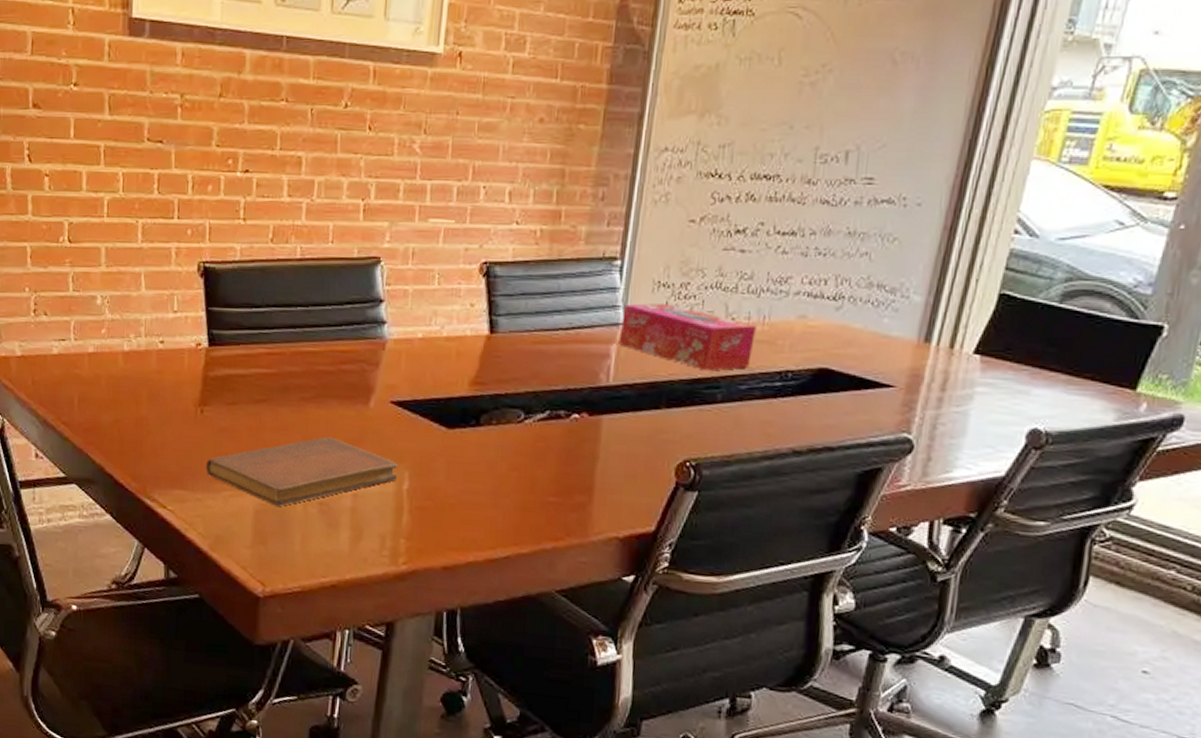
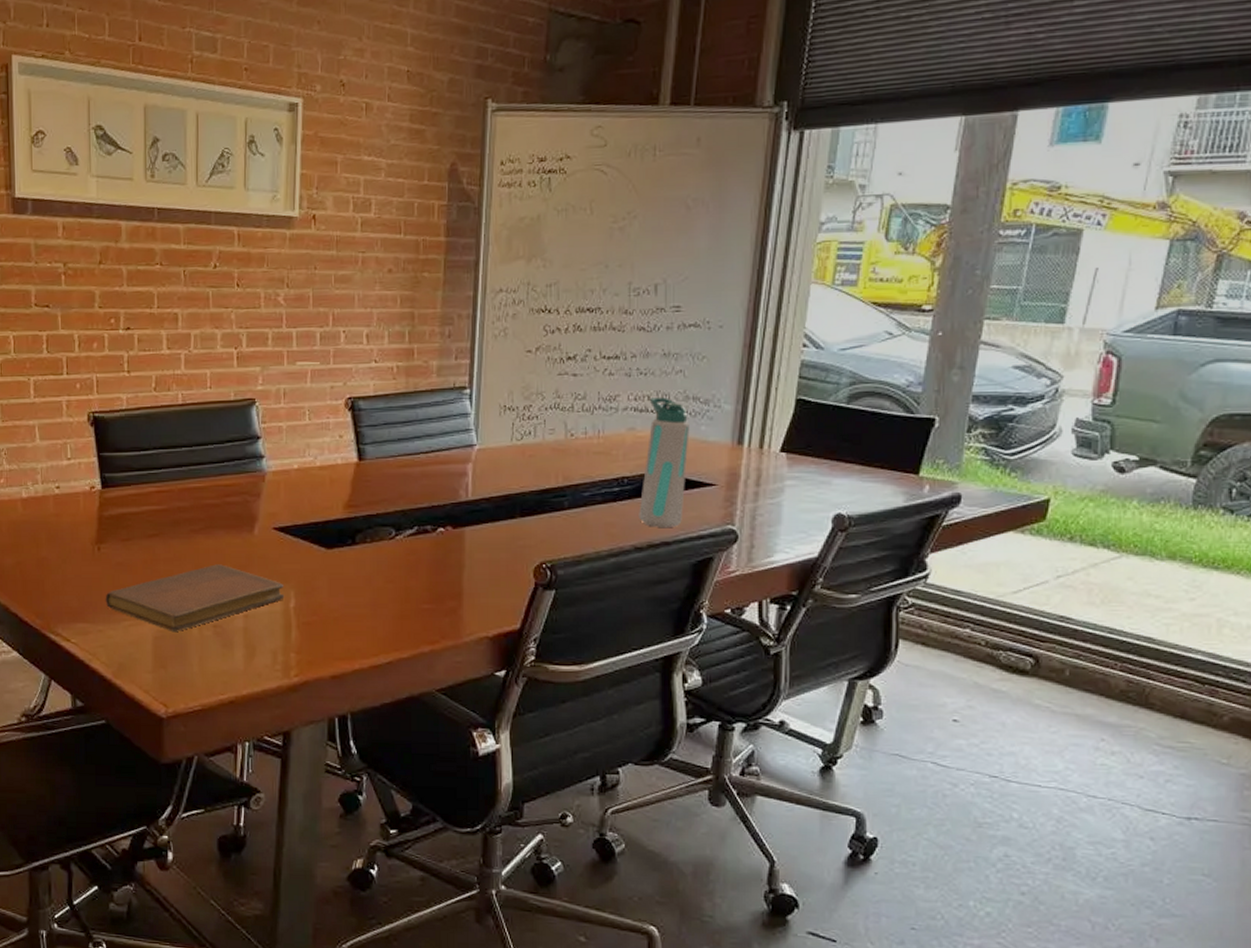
tissue box: present [618,303,756,371] -> none [474,425,592,482]
water bottle: none [801,282,871,432] -> present [639,397,690,528]

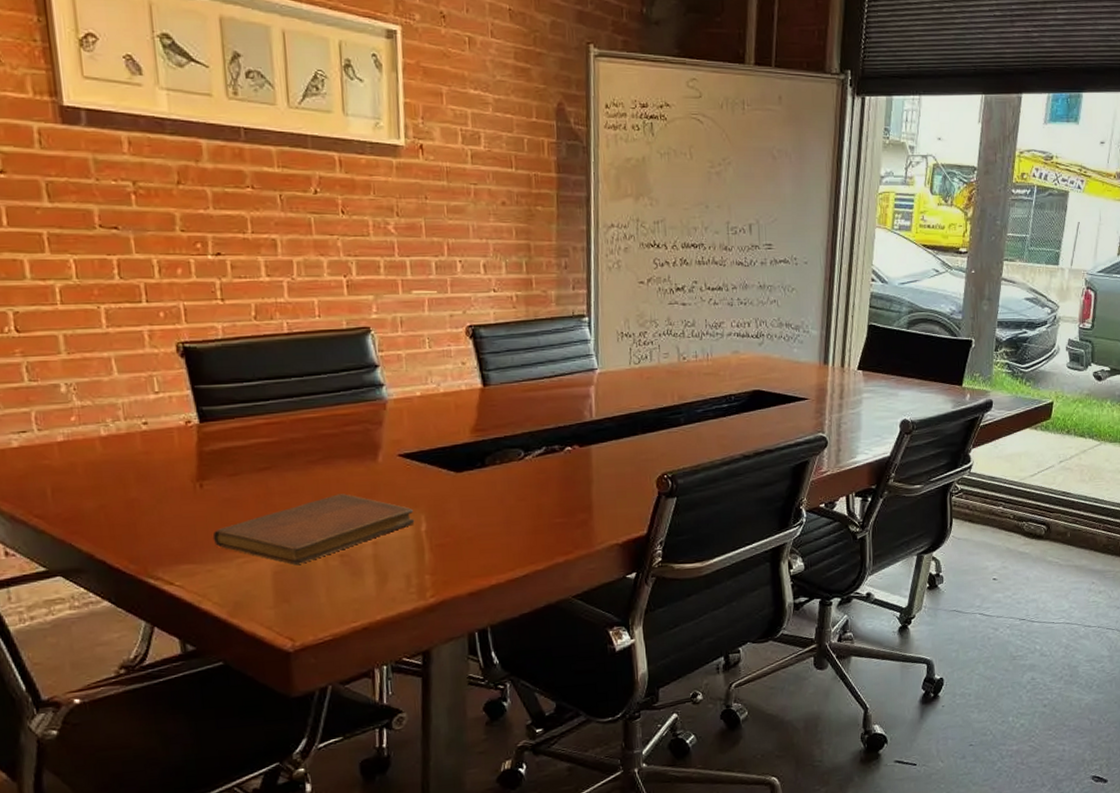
water bottle: present [639,397,690,528] -> none [745,324,785,438]

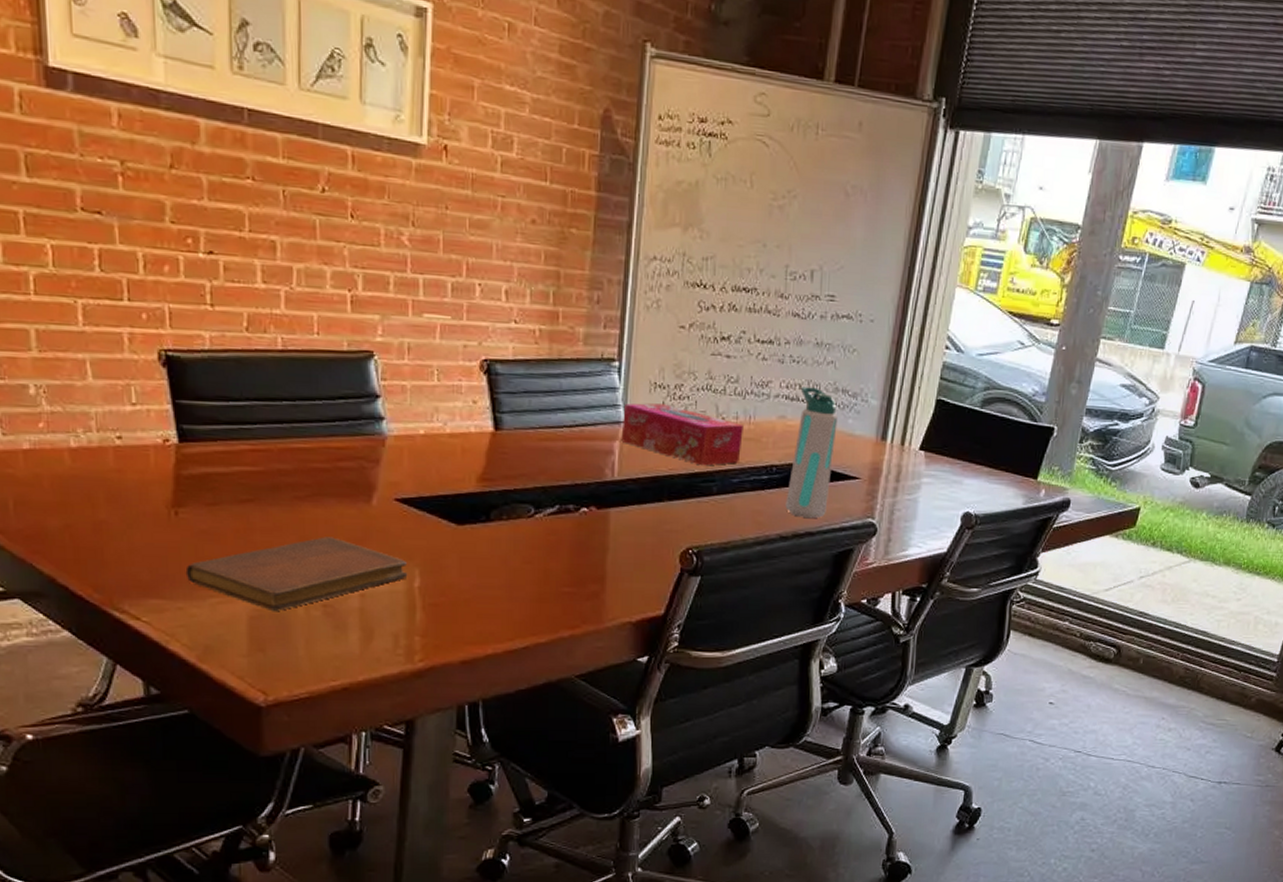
tissue box: none [595,350,703,401] -> present [621,403,743,466]
water bottle: none [745,324,785,438] -> present [785,387,838,519]

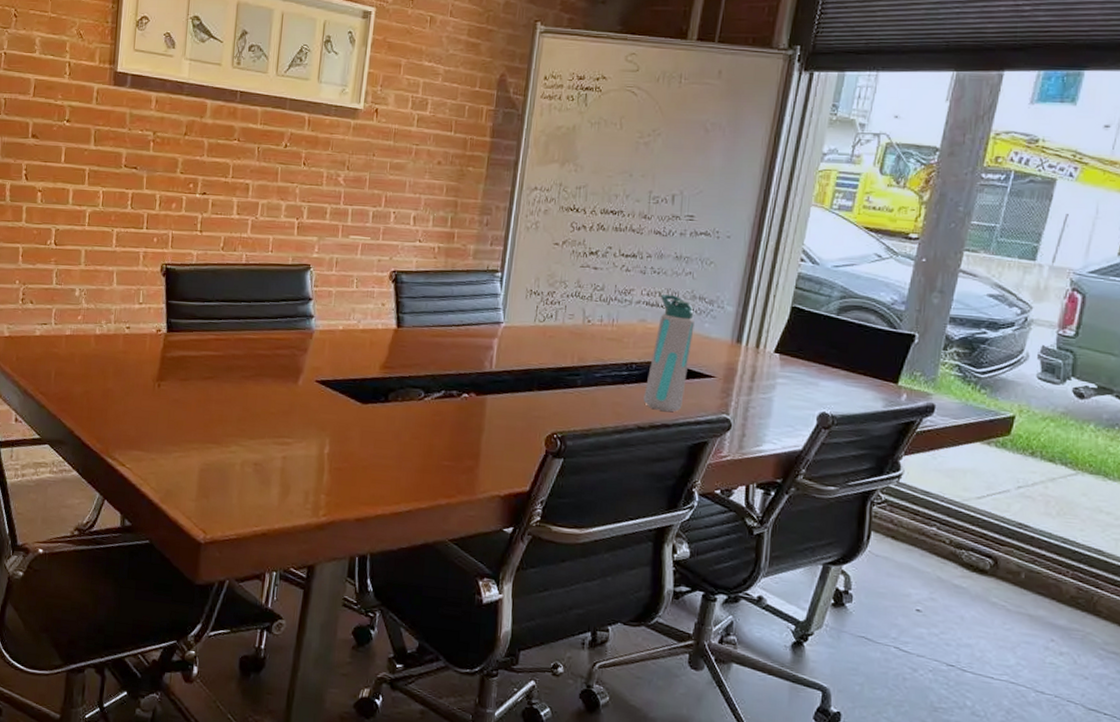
notebook: present [185,536,408,611] -> none [160,408,320,466]
tissue box: present [621,403,743,466] -> none [499,307,607,362]

